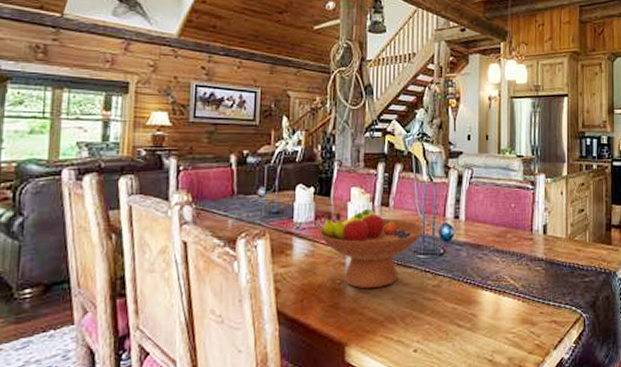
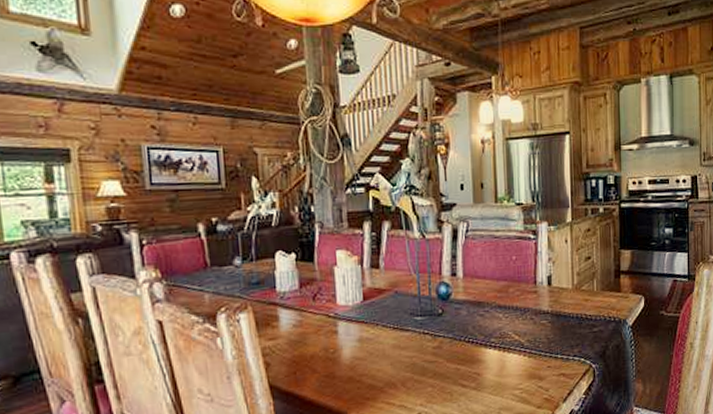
fruit bowl: present [317,208,425,289] -> none [303,271,420,356]

